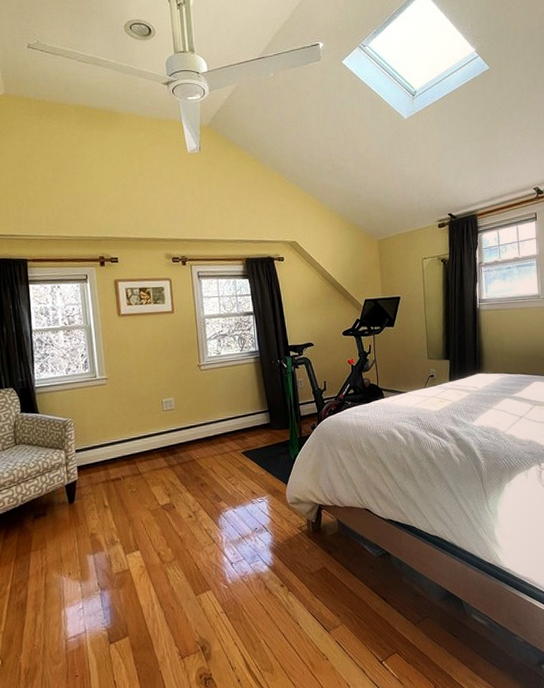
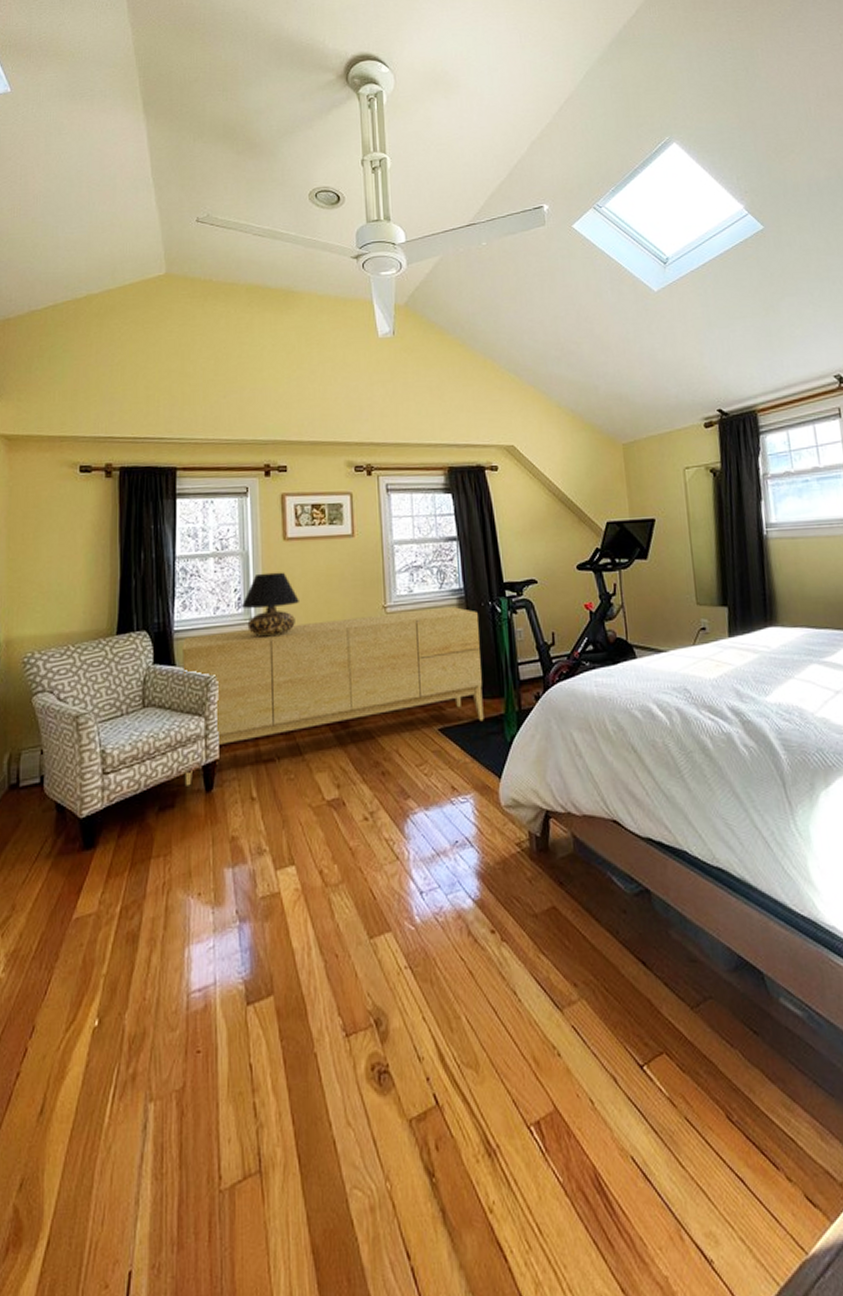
sideboard: none [43,364,275,500] -> present [183,607,484,786]
table lamp: none [87,340,133,390] -> present [241,572,299,637]

